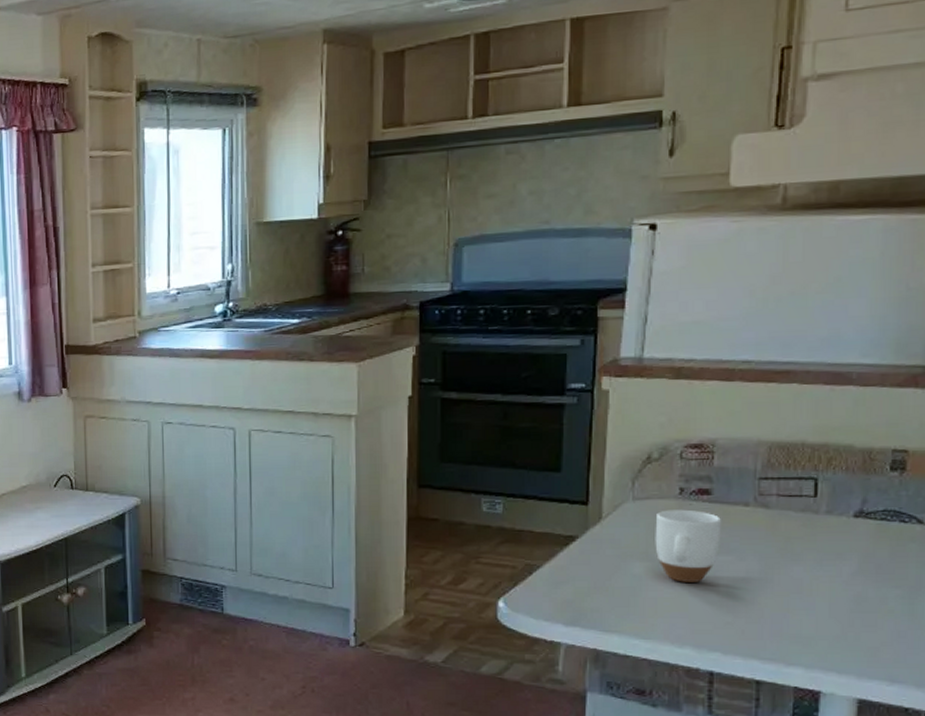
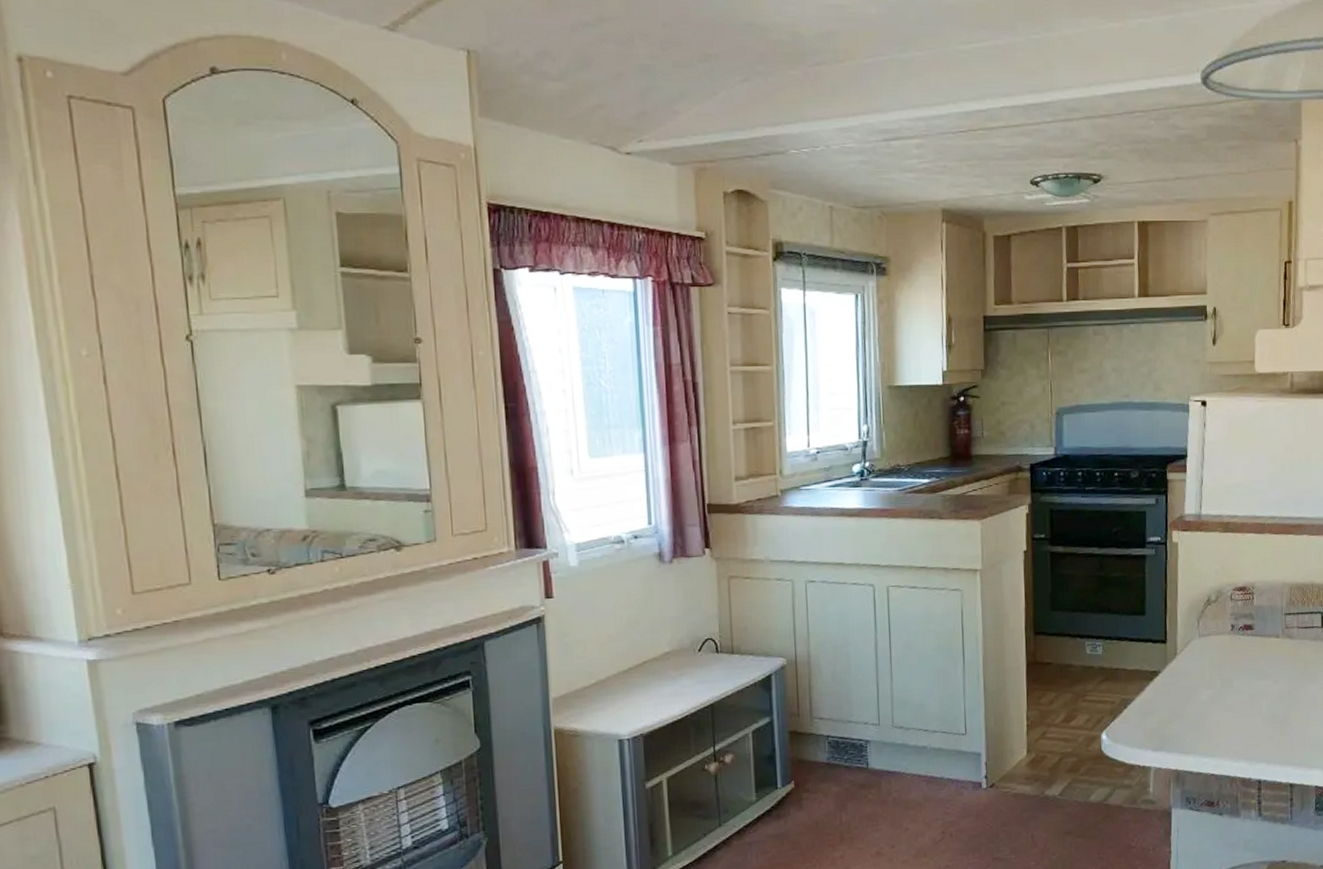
mug: present [655,509,722,582] -> none [1215,643,1262,706]

